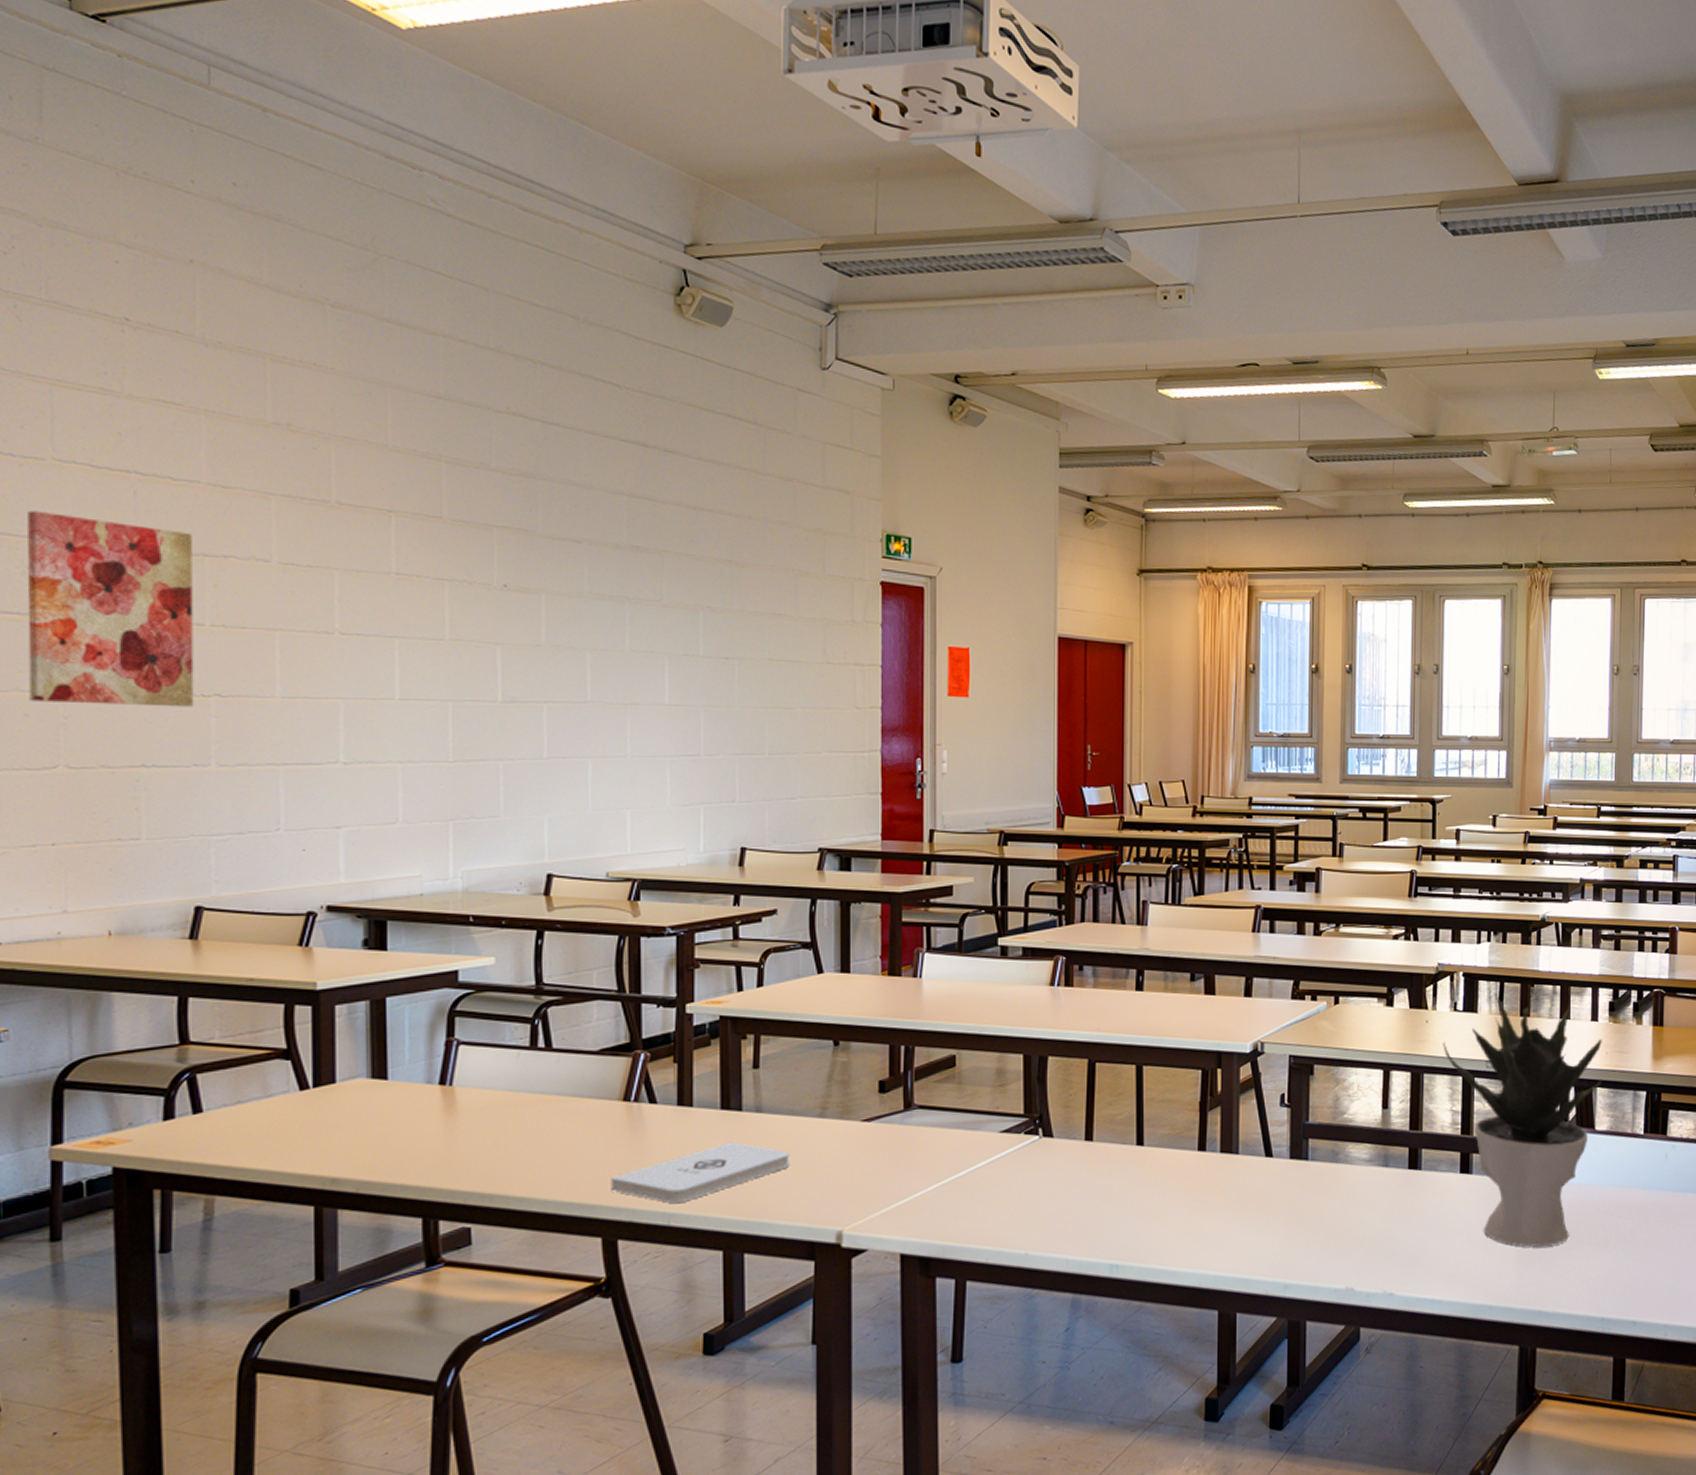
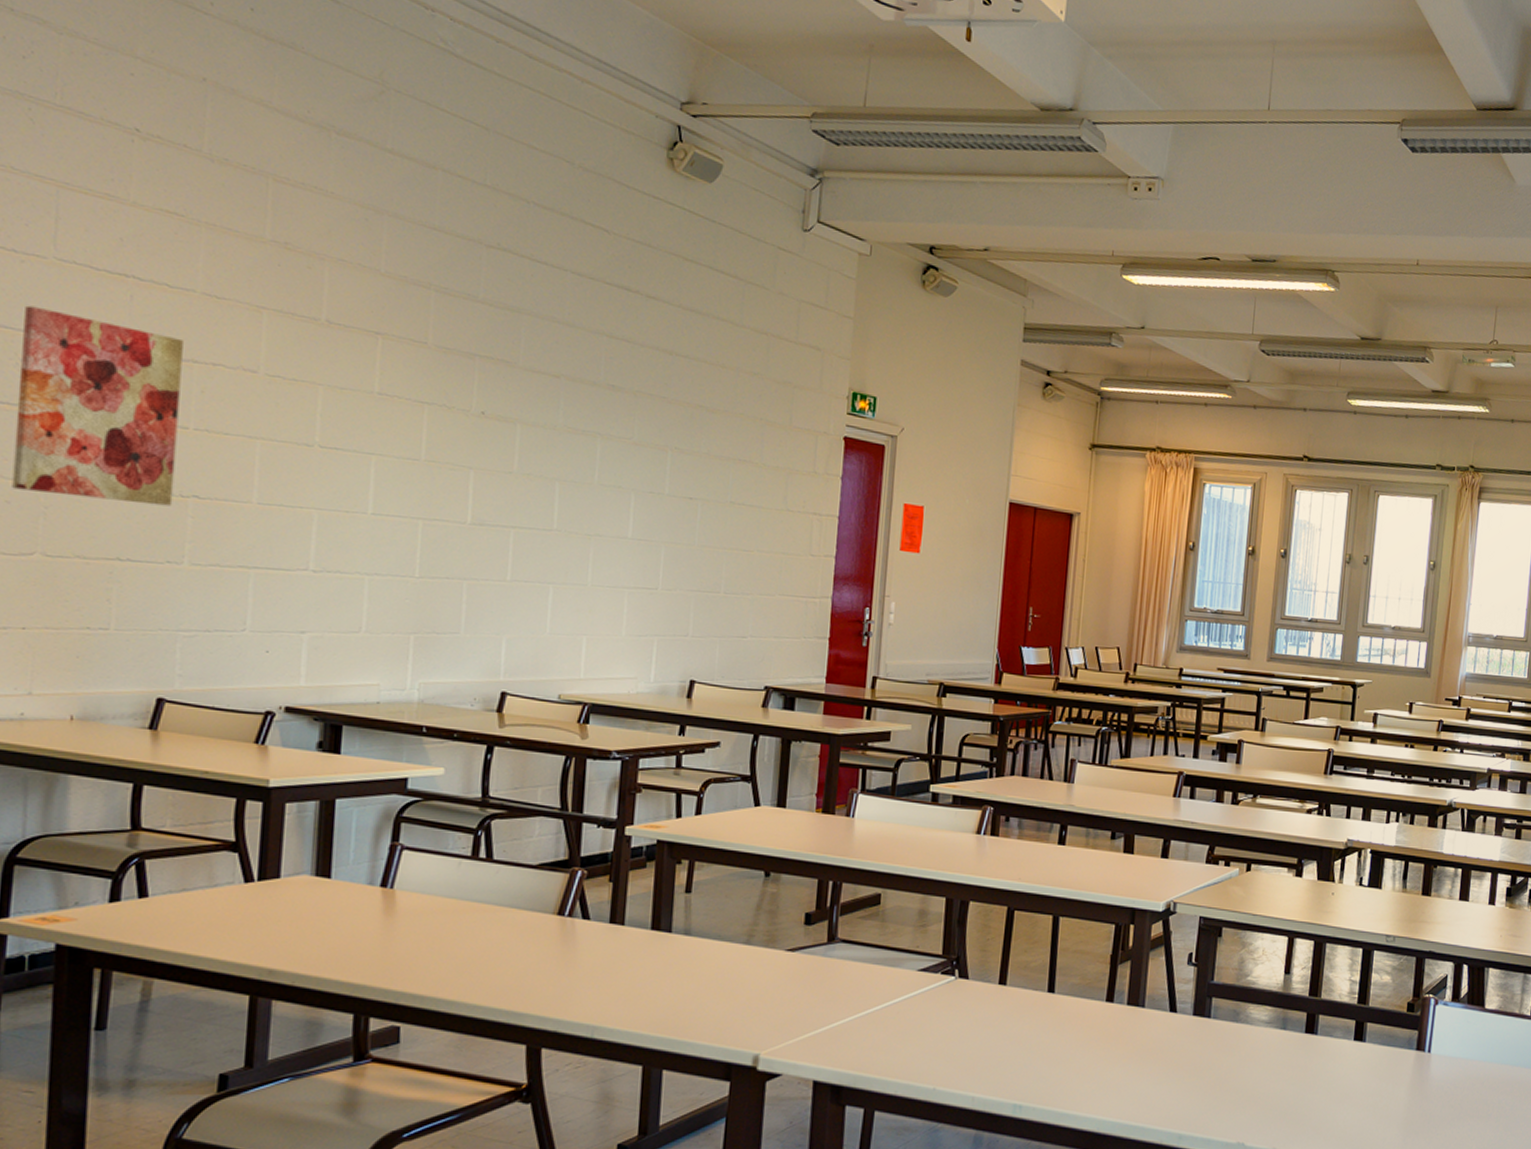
notepad: present [610,1141,790,1204] -> none [538,961,714,1018]
potted plant: present [1443,994,1603,1247] -> none [1346,872,1498,1115]

